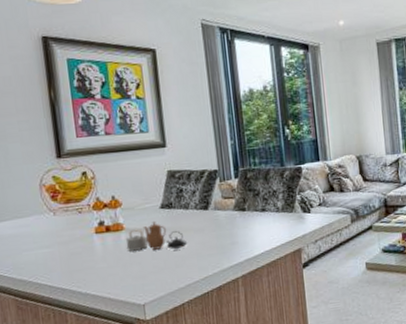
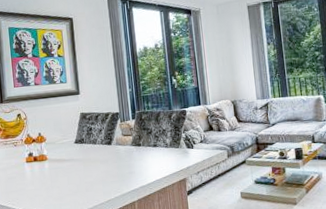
teapot: present [125,221,188,251] -> none [48,154,96,177]

